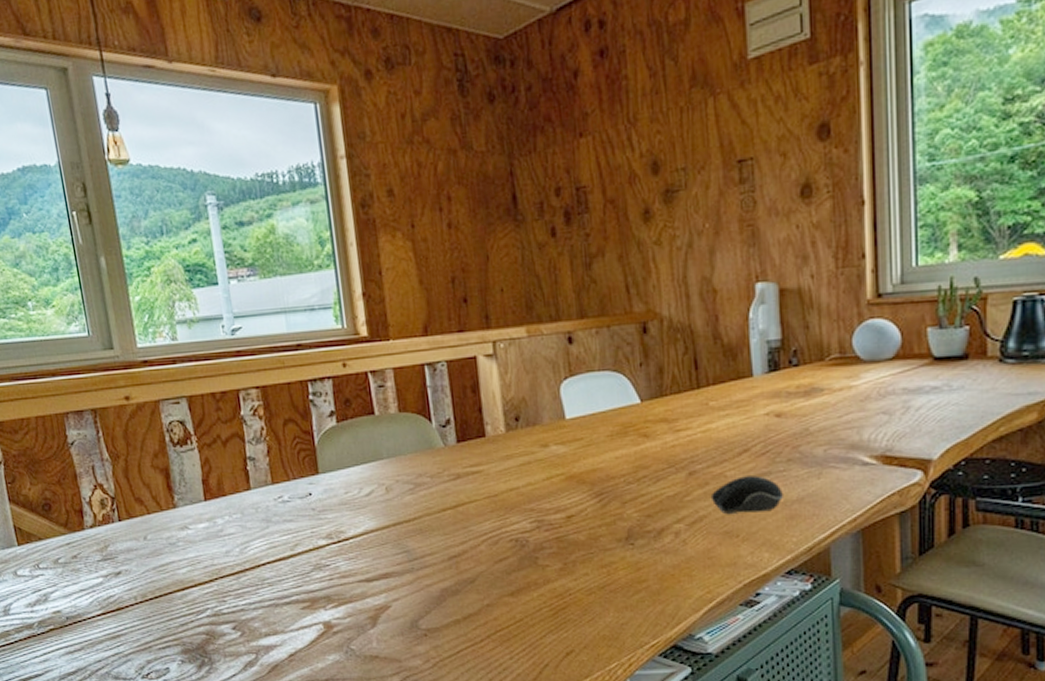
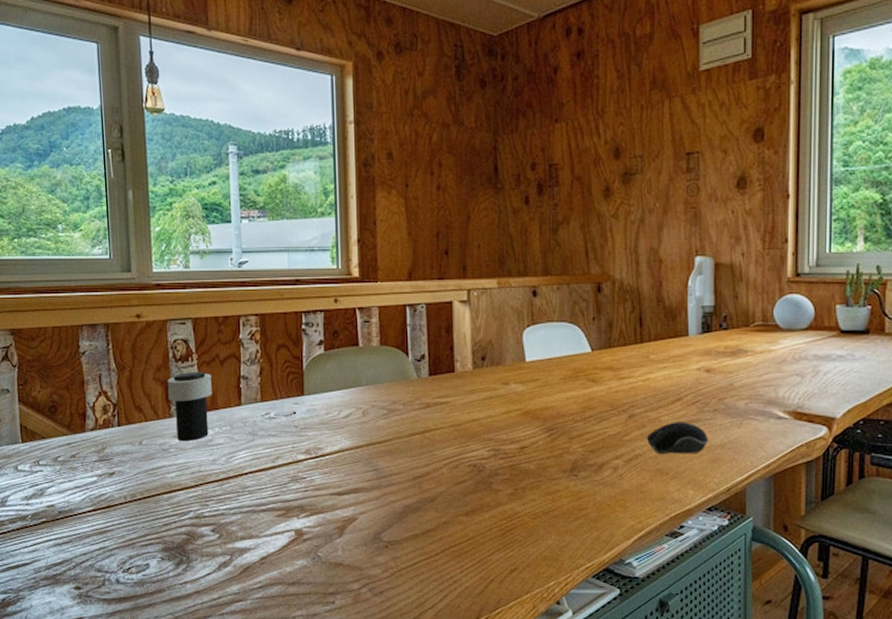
cup: none [166,455,218,533] -> present [167,371,213,441]

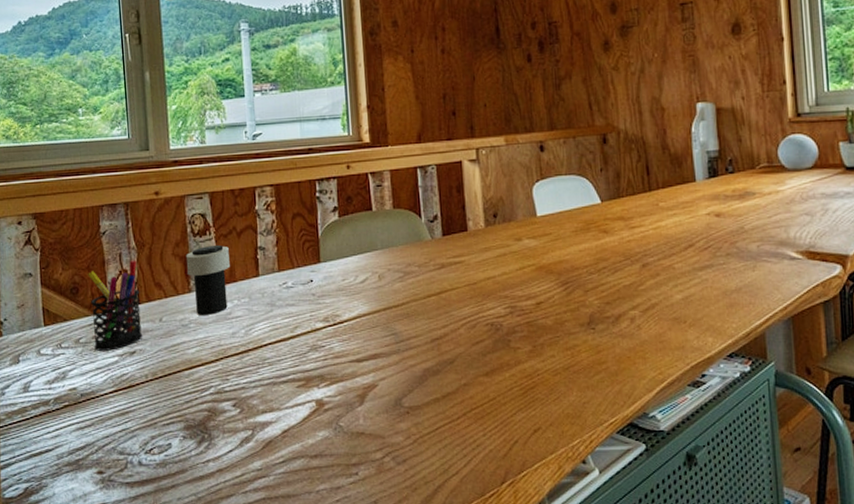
pen holder: none [66,382,122,471] -> present [87,260,143,351]
computer mouse: present [646,422,708,454] -> none [661,268,723,302]

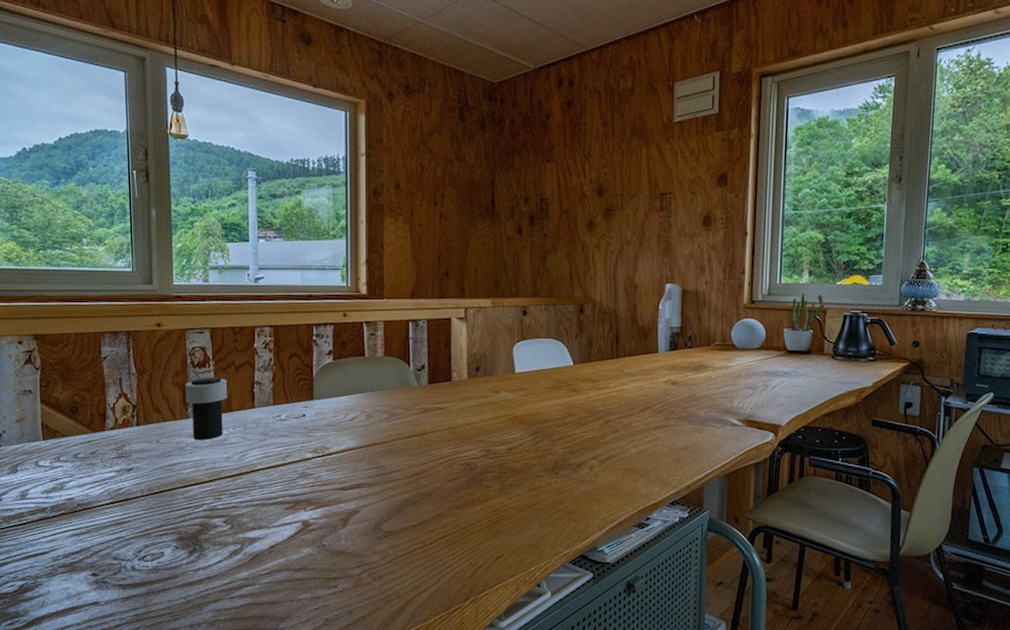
pen holder: present [87,260,143,351] -> none [87,385,140,466]

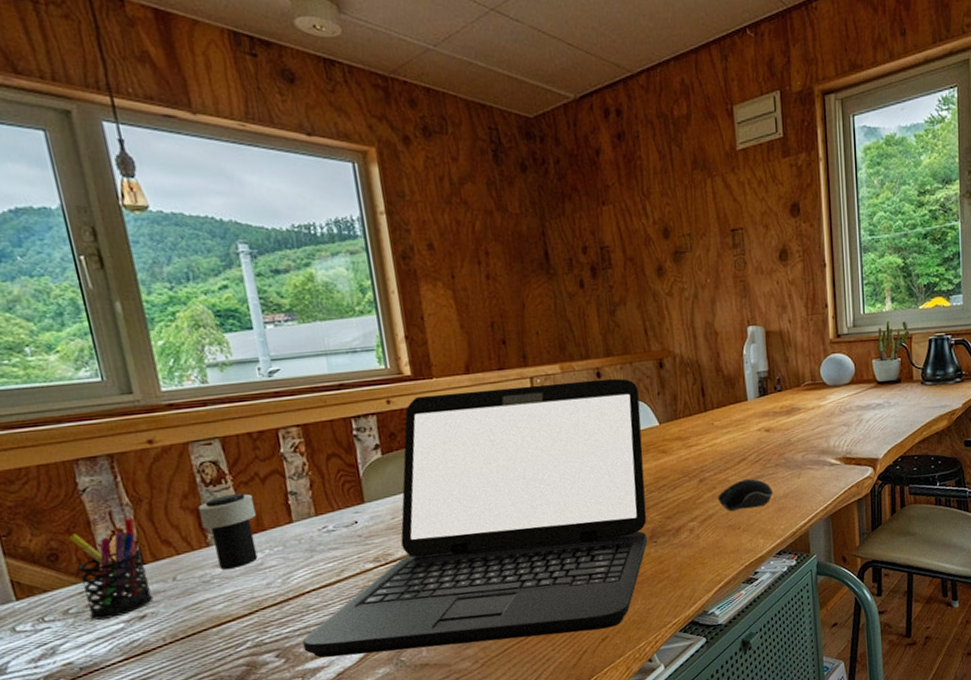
pen holder: none [87,385,140,466] -> present [67,517,154,620]
laptop: none [247,313,559,547] -> present [302,378,648,658]
computer mouse: none [619,427,673,456] -> present [717,479,773,511]

